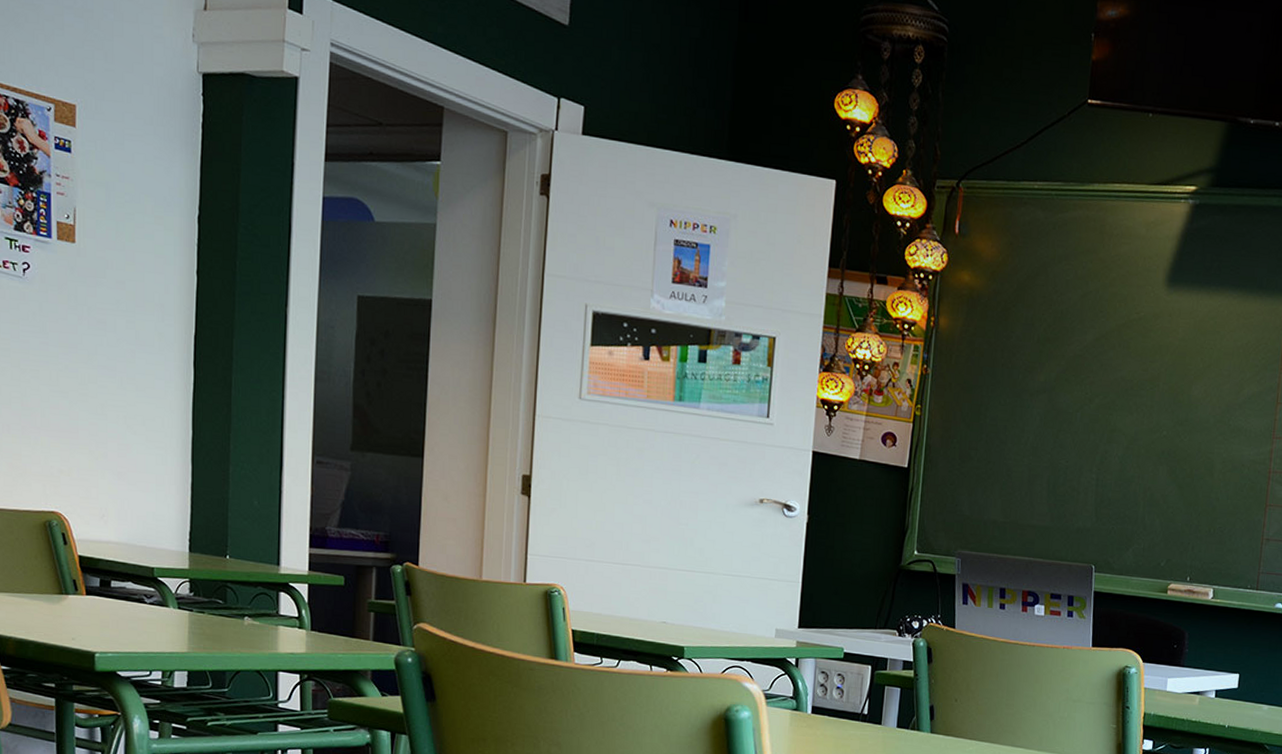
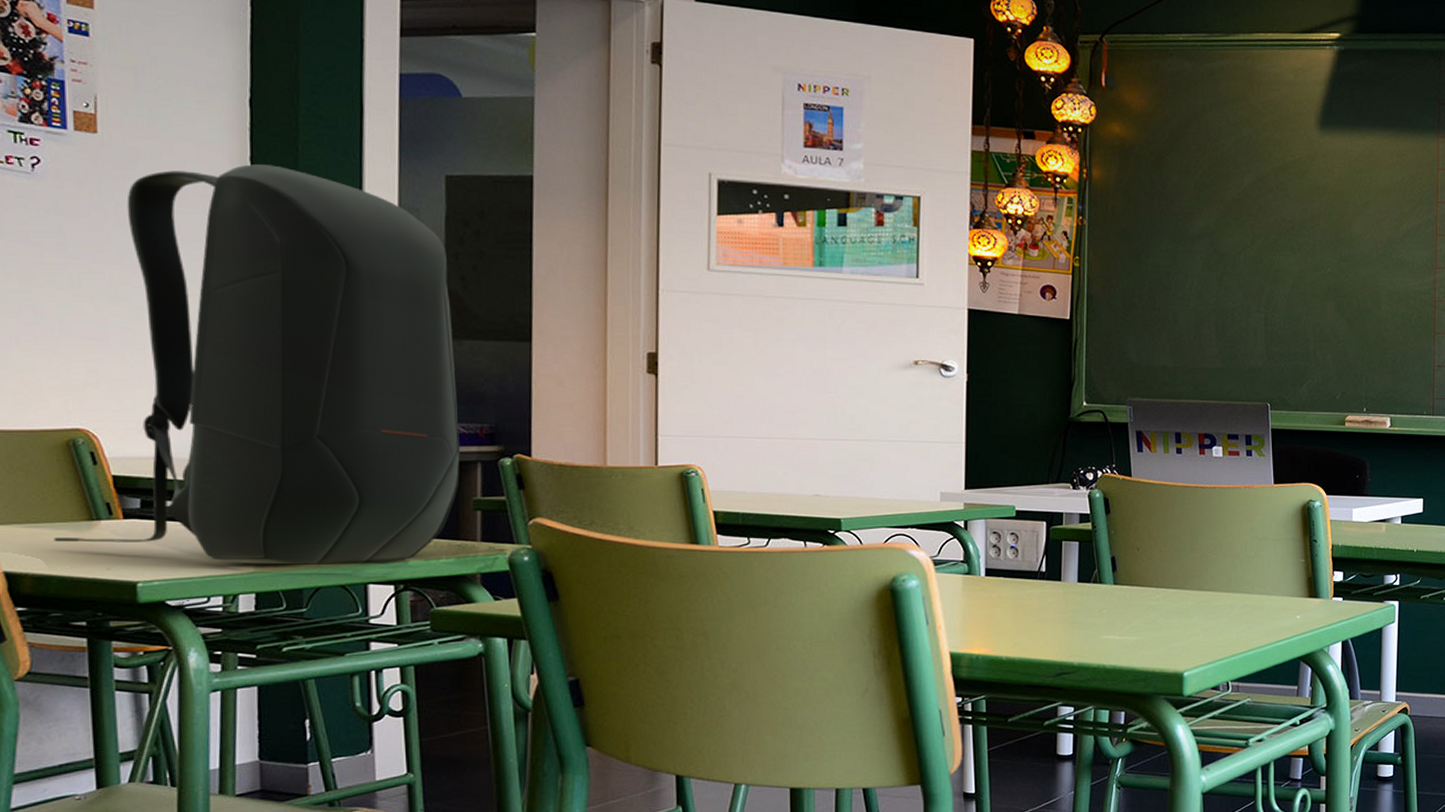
backpack: none [31,277,359,655] -> present [53,164,460,565]

